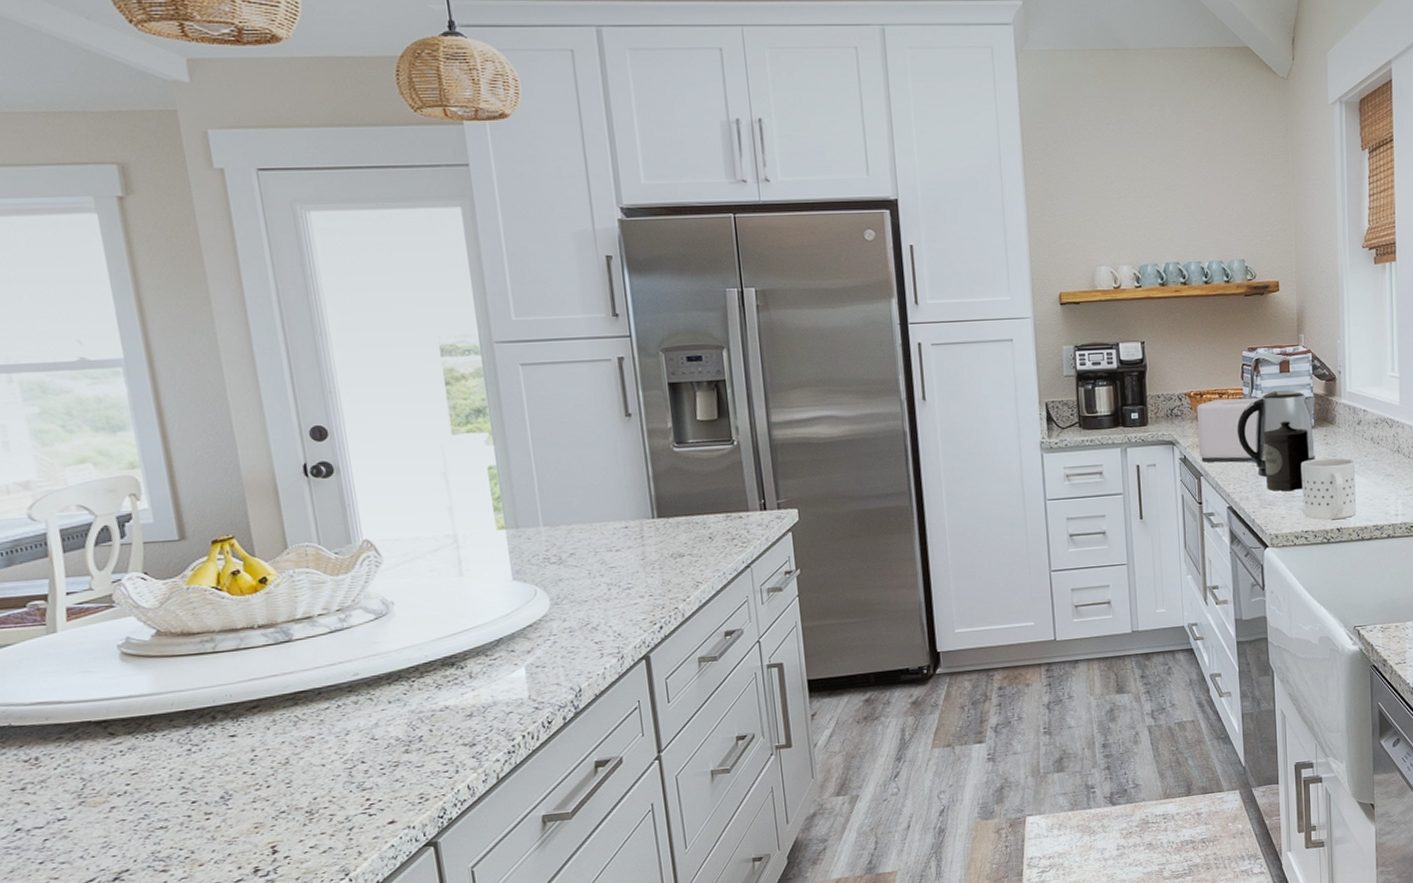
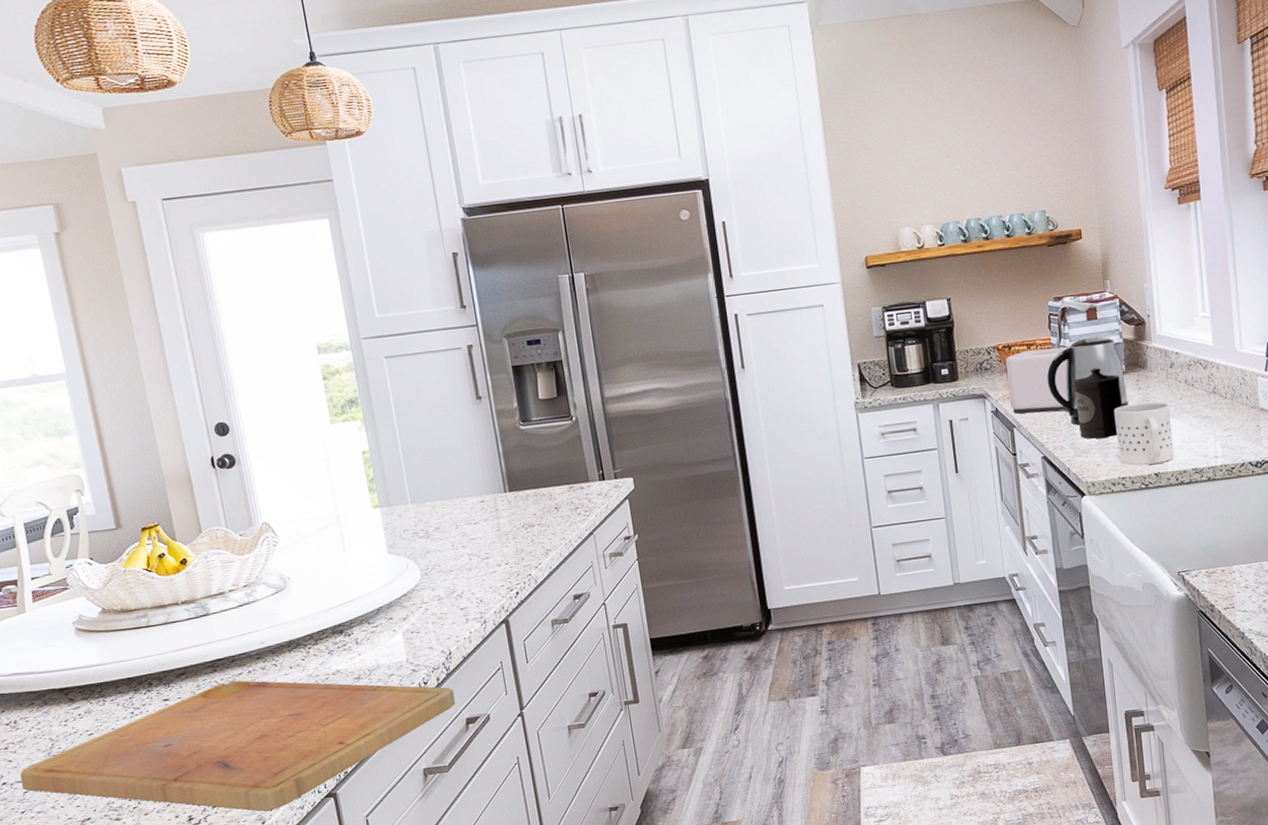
cutting board: none [39,715,584,862] -> present [20,680,456,811]

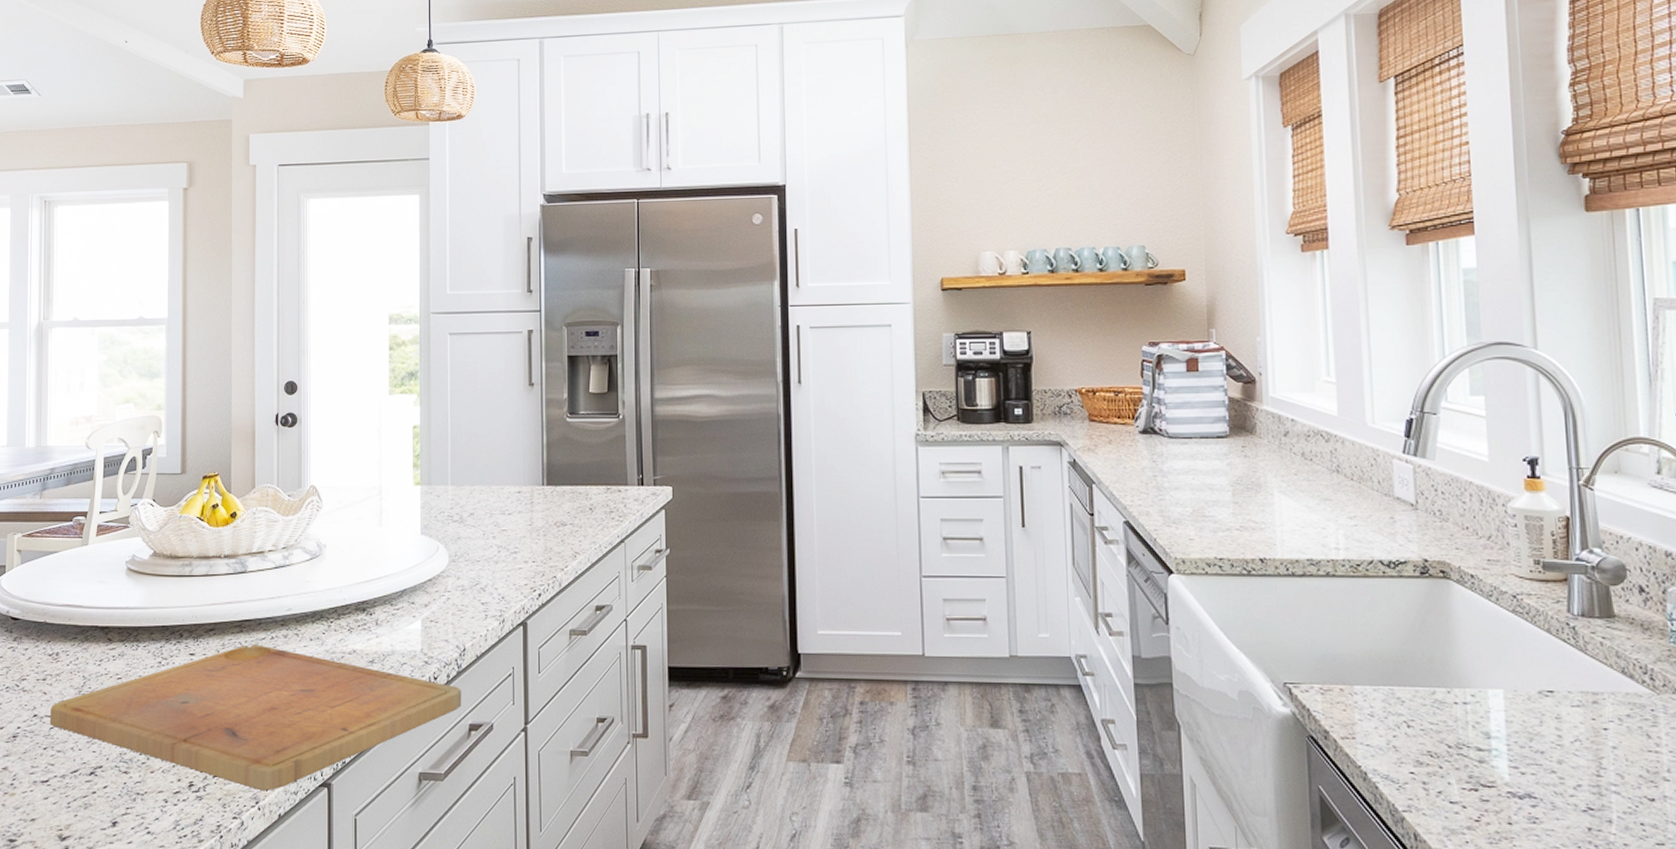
toaster: present [1005,346,1071,415] -> none [1088,397,1165,473]
kettle: present [1046,336,1128,426] -> none [1135,390,1231,490]
canister: present [1074,368,1123,439] -> none [1167,427,1225,509]
mug: present [1113,402,1175,466] -> none [1213,472,1285,547]

